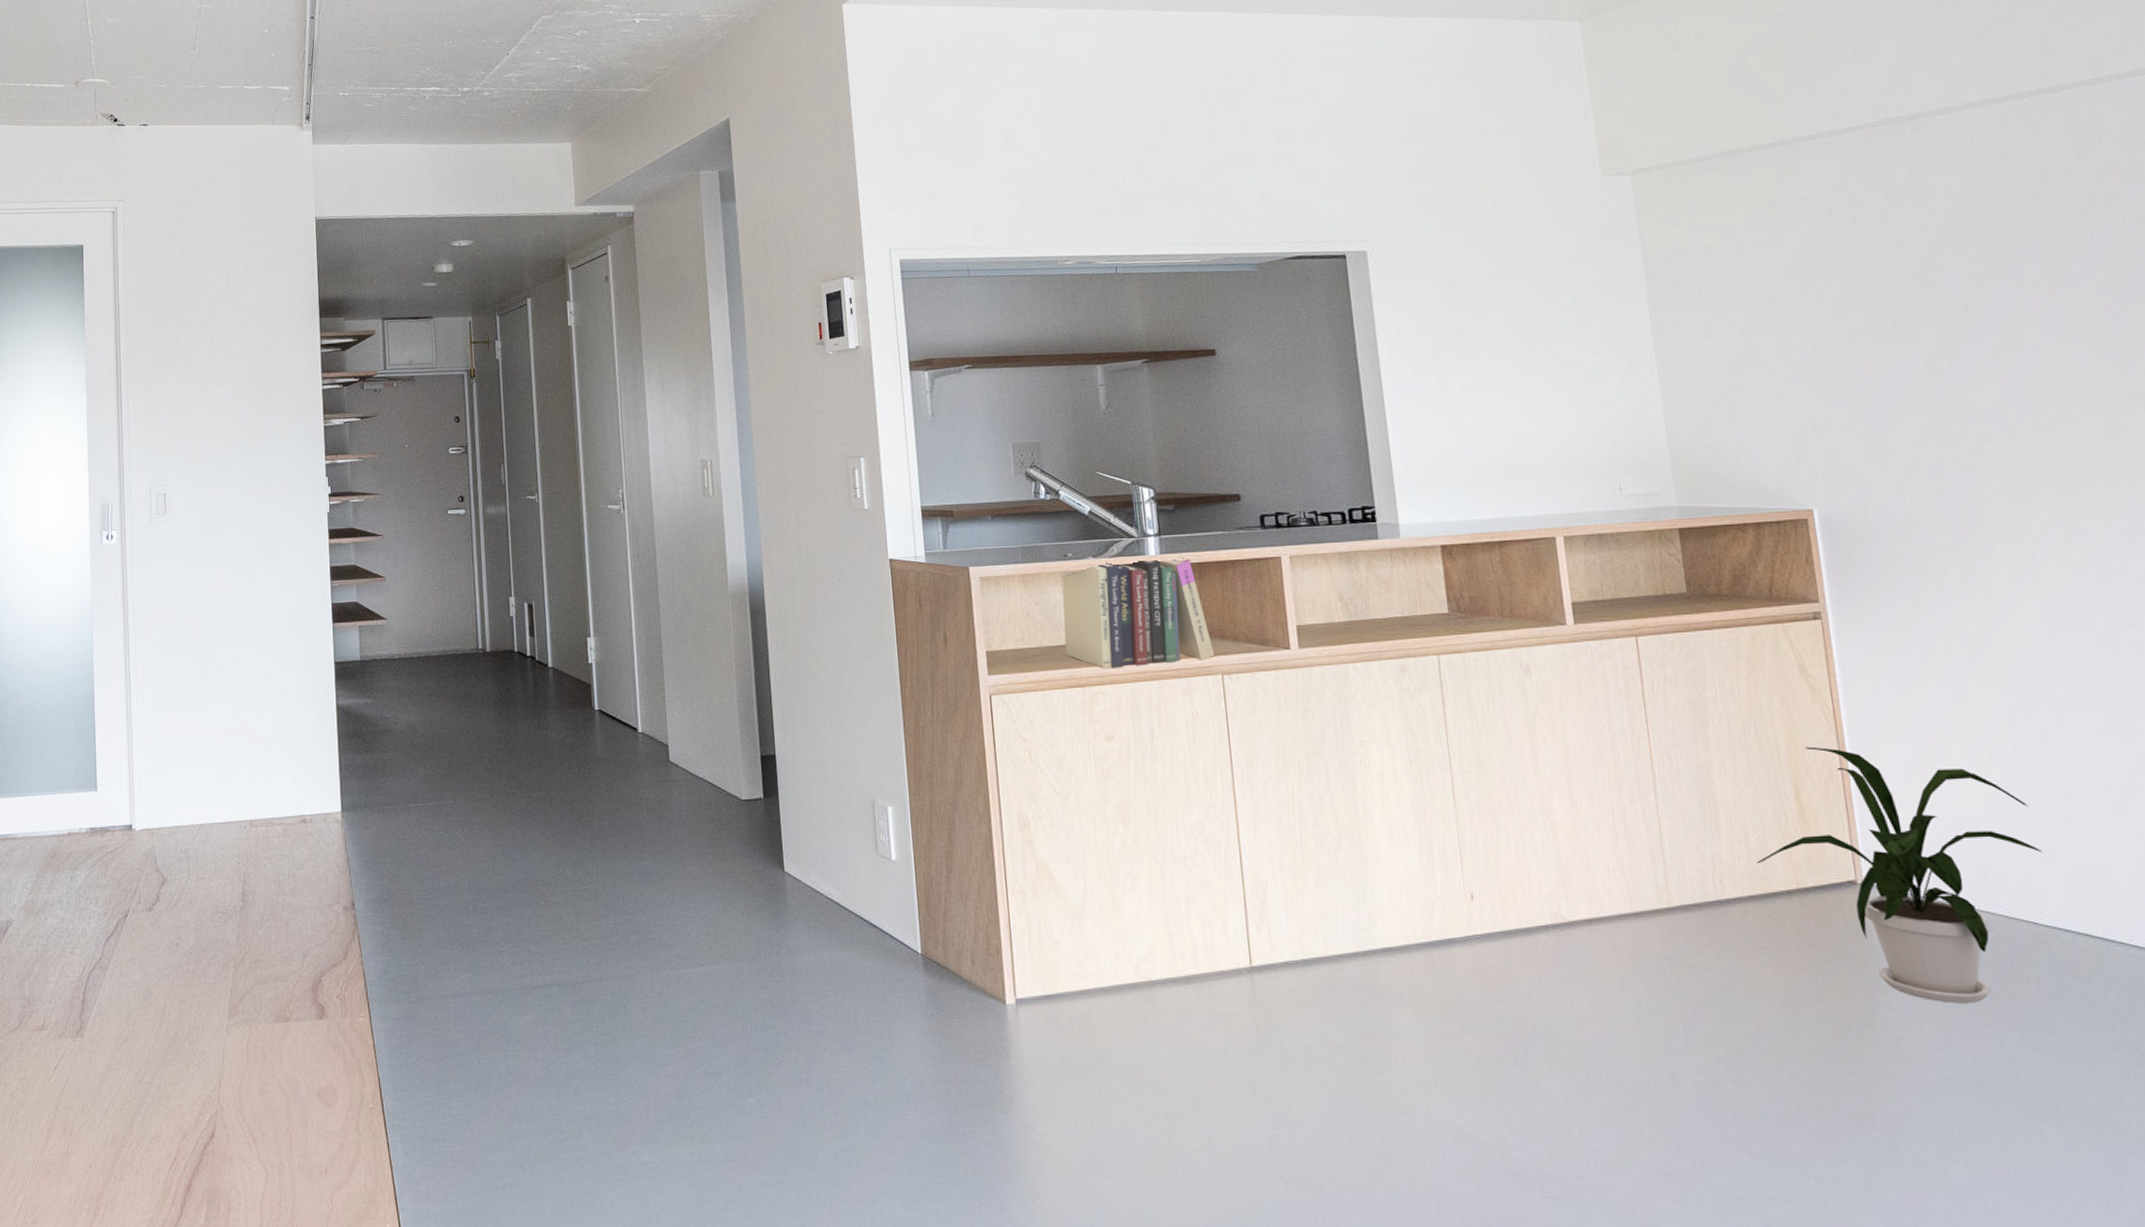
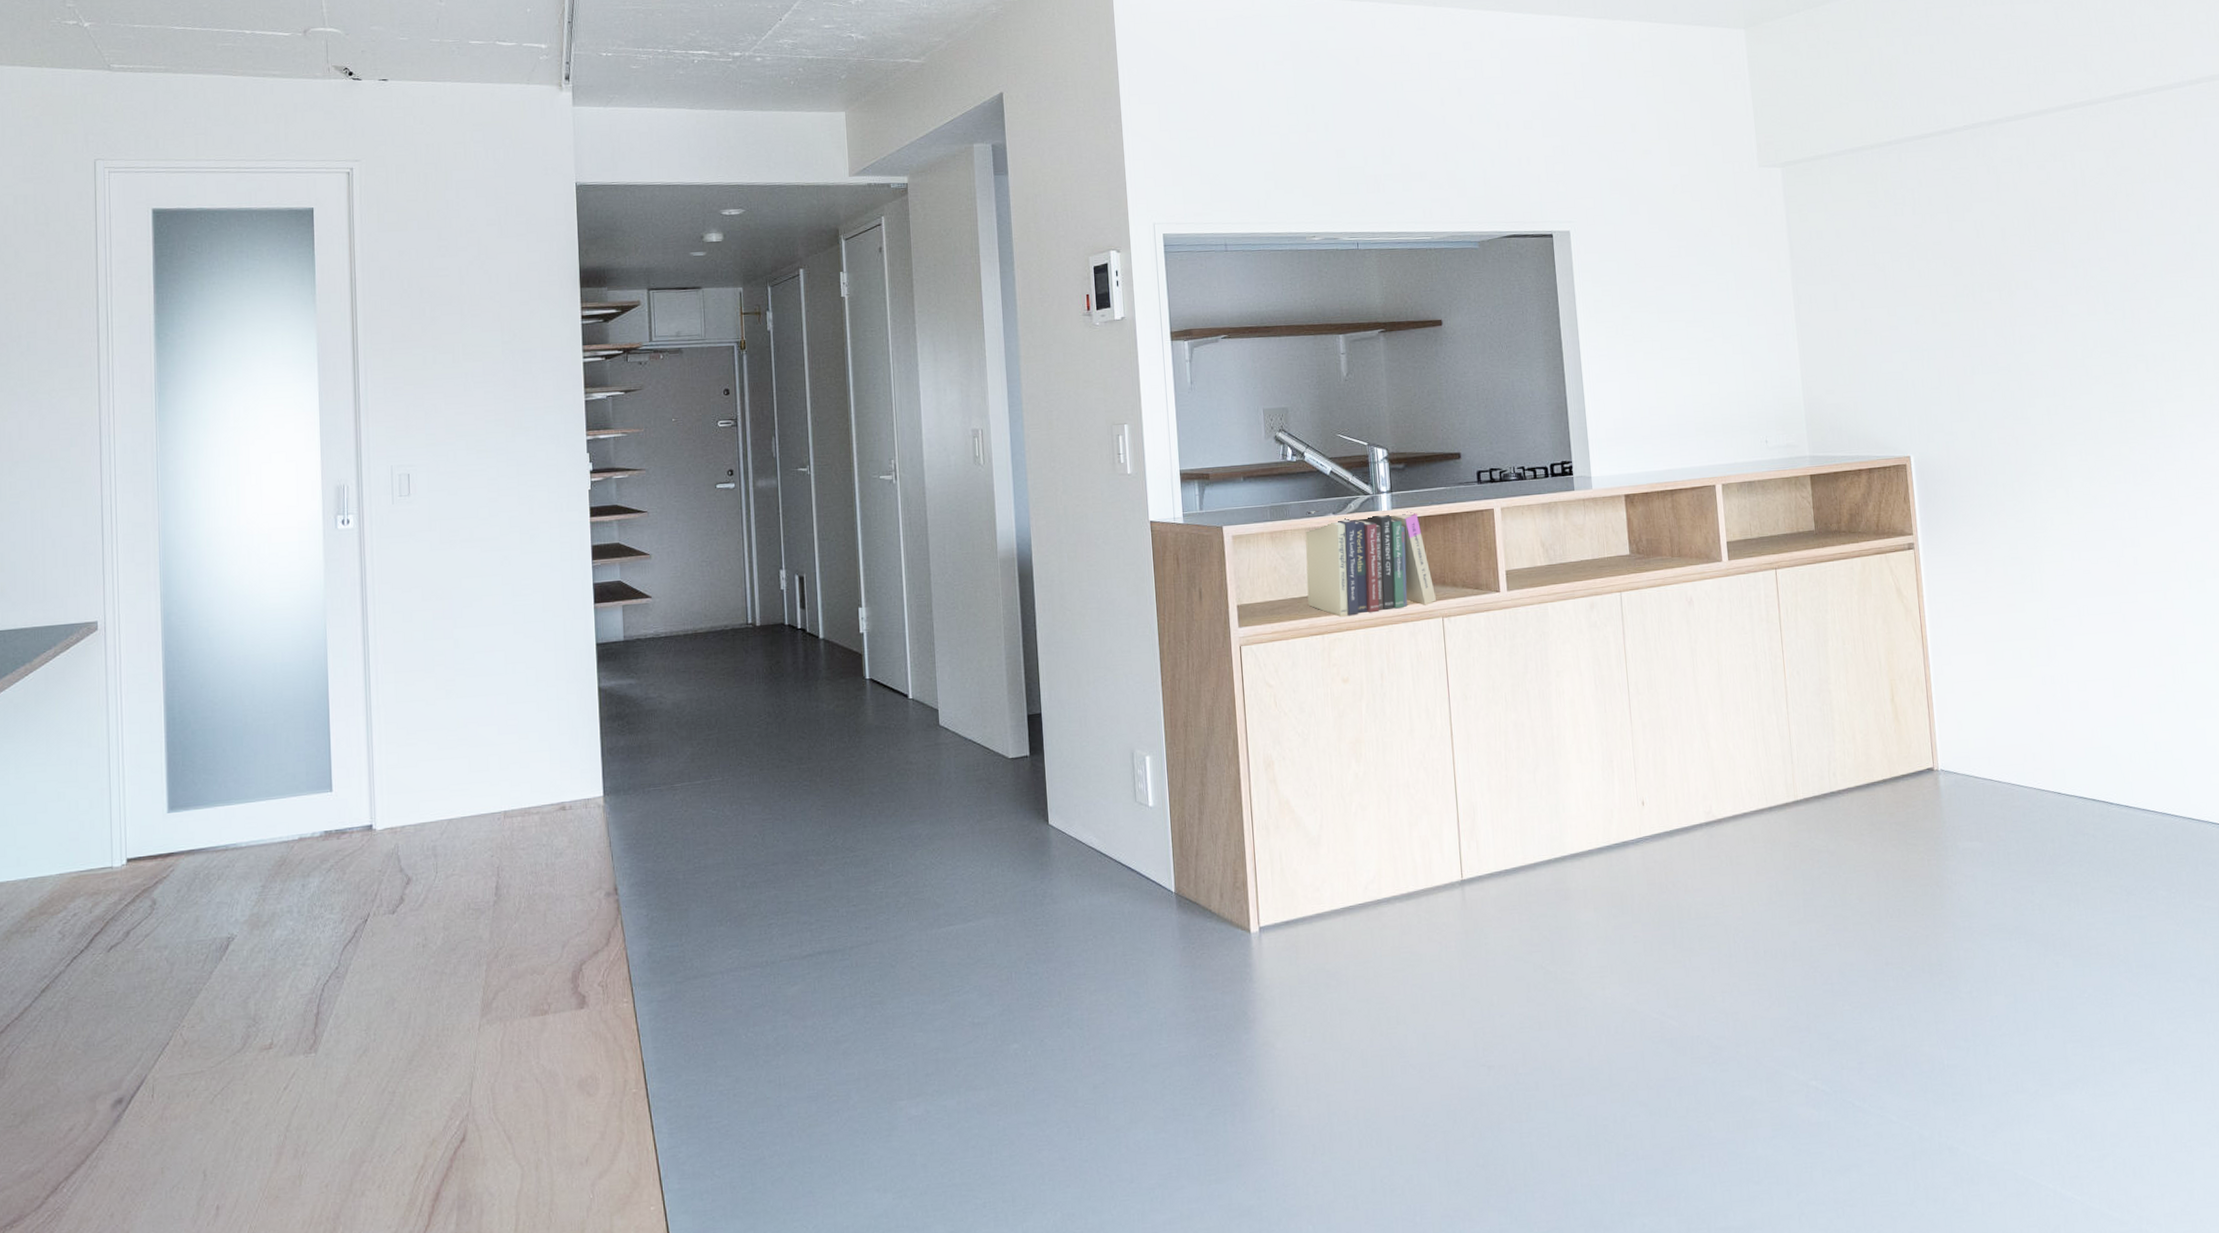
house plant: present [1755,746,2042,1003] -> none [1860,657,2065,864]

